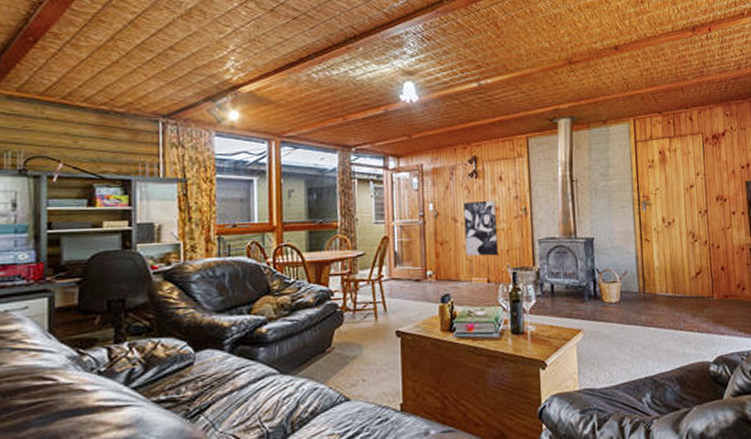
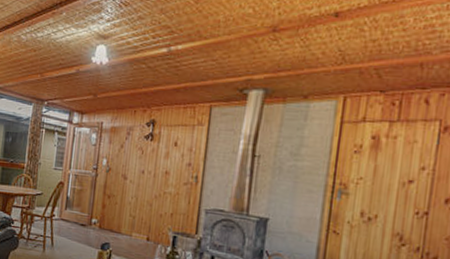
wall art: present [463,200,499,256] -> none [130,162,168,217]

